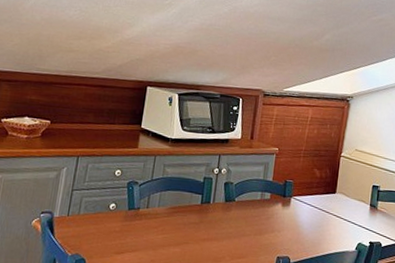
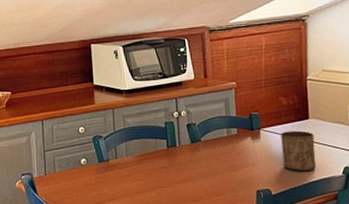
cup: none [306,202,338,243] -> present [281,130,317,171]

